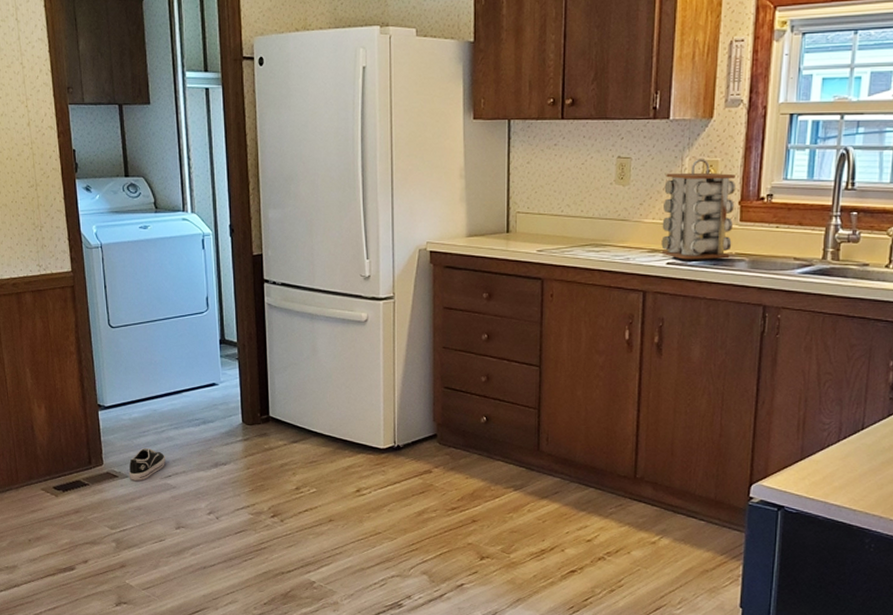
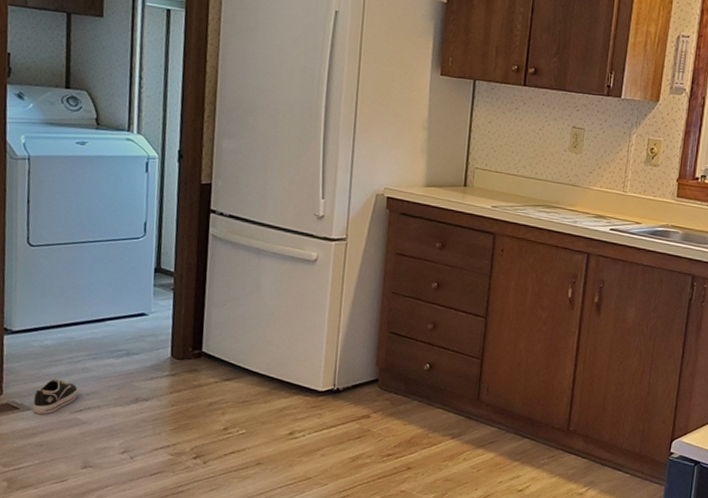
spice rack: present [661,159,736,260] -> none [606,137,676,230]

